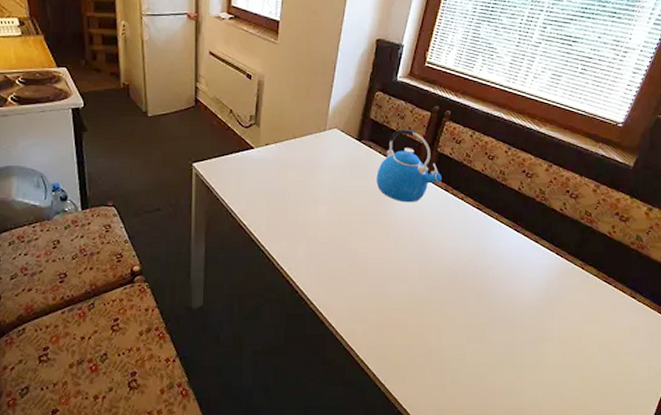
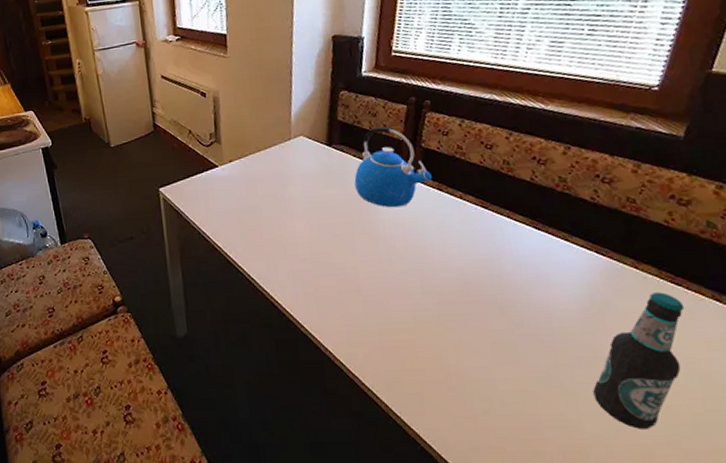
bottle: none [536,289,611,396] -> present [593,292,685,429]

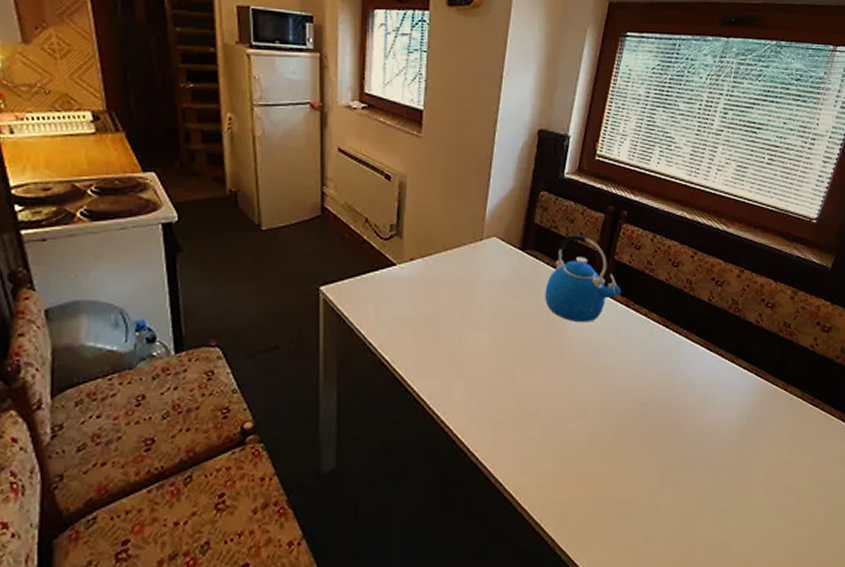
bottle: present [593,292,685,429] -> none [741,413,819,546]

